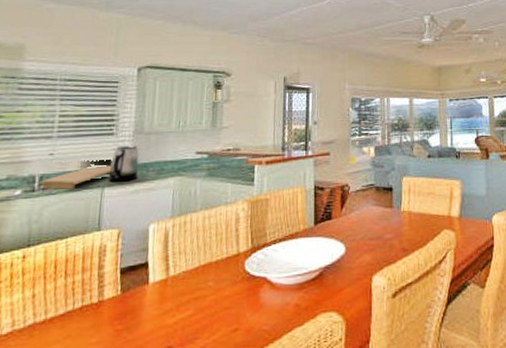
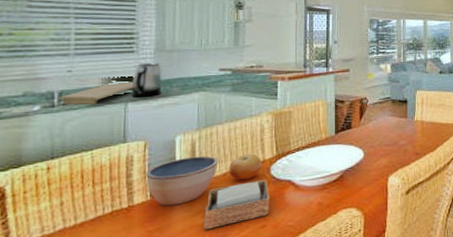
bowl: none [117,247,192,302] -> present [146,155,219,206]
napkin holder: none [173,275,243,332] -> present [203,179,270,230]
fruit: none [201,246,237,275] -> present [229,154,263,180]

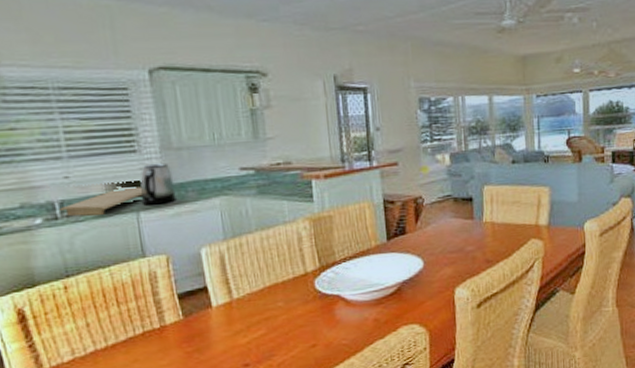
bowl: present [146,155,219,206] -> none [174,269,254,325]
napkin holder: present [203,179,270,230] -> none [245,294,319,351]
fruit: present [229,154,263,180] -> none [266,266,305,296]

